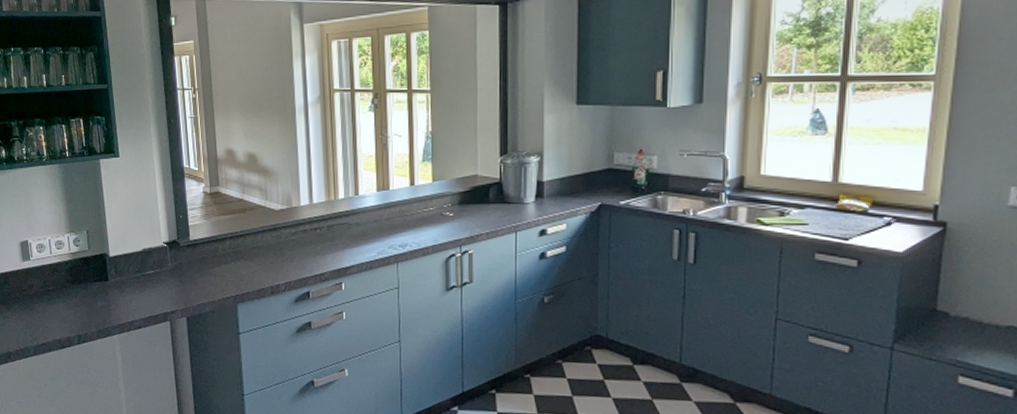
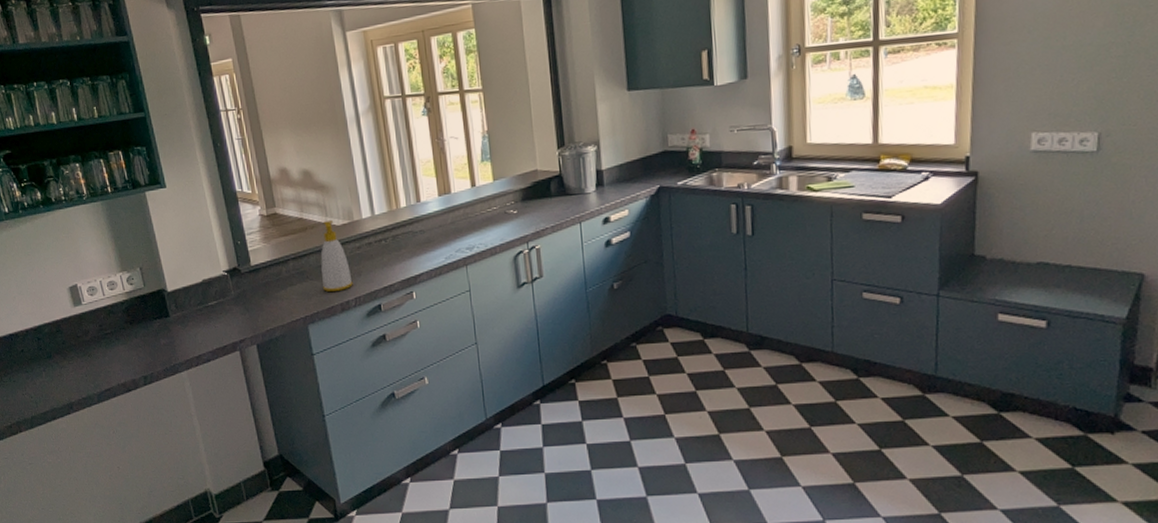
soap bottle: none [256,205,285,274] -> present [321,221,353,292]

